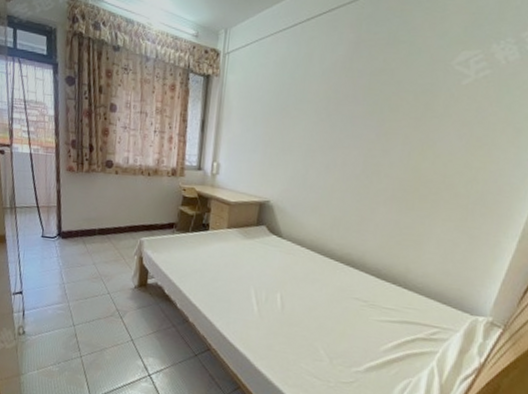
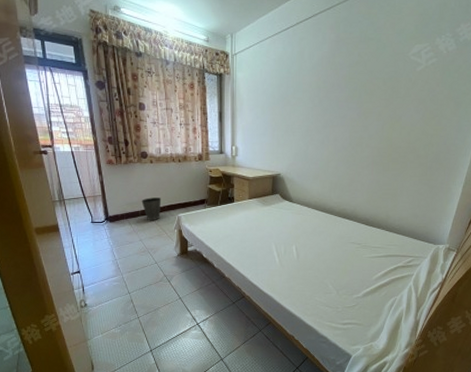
waste basket: none [100,214,124,243] -> present [141,197,162,221]

